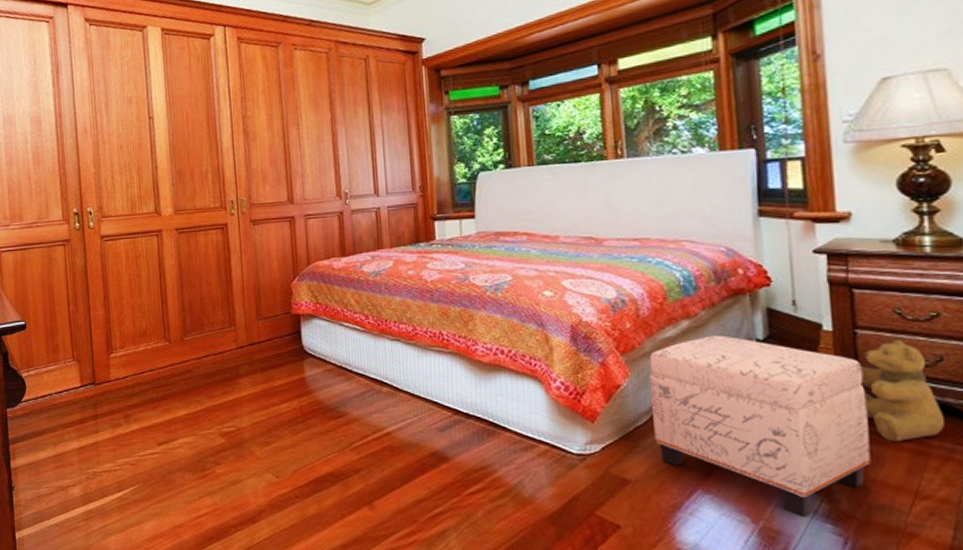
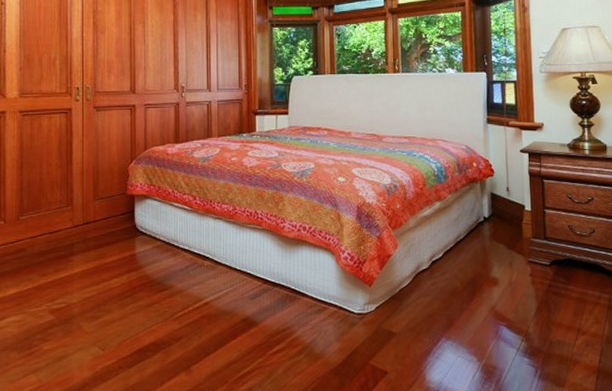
ottoman: present [649,335,871,516] -> none [411,214,552,353]
teddy bear: present [860,338,944,443] -> none [547,216,595,293]

